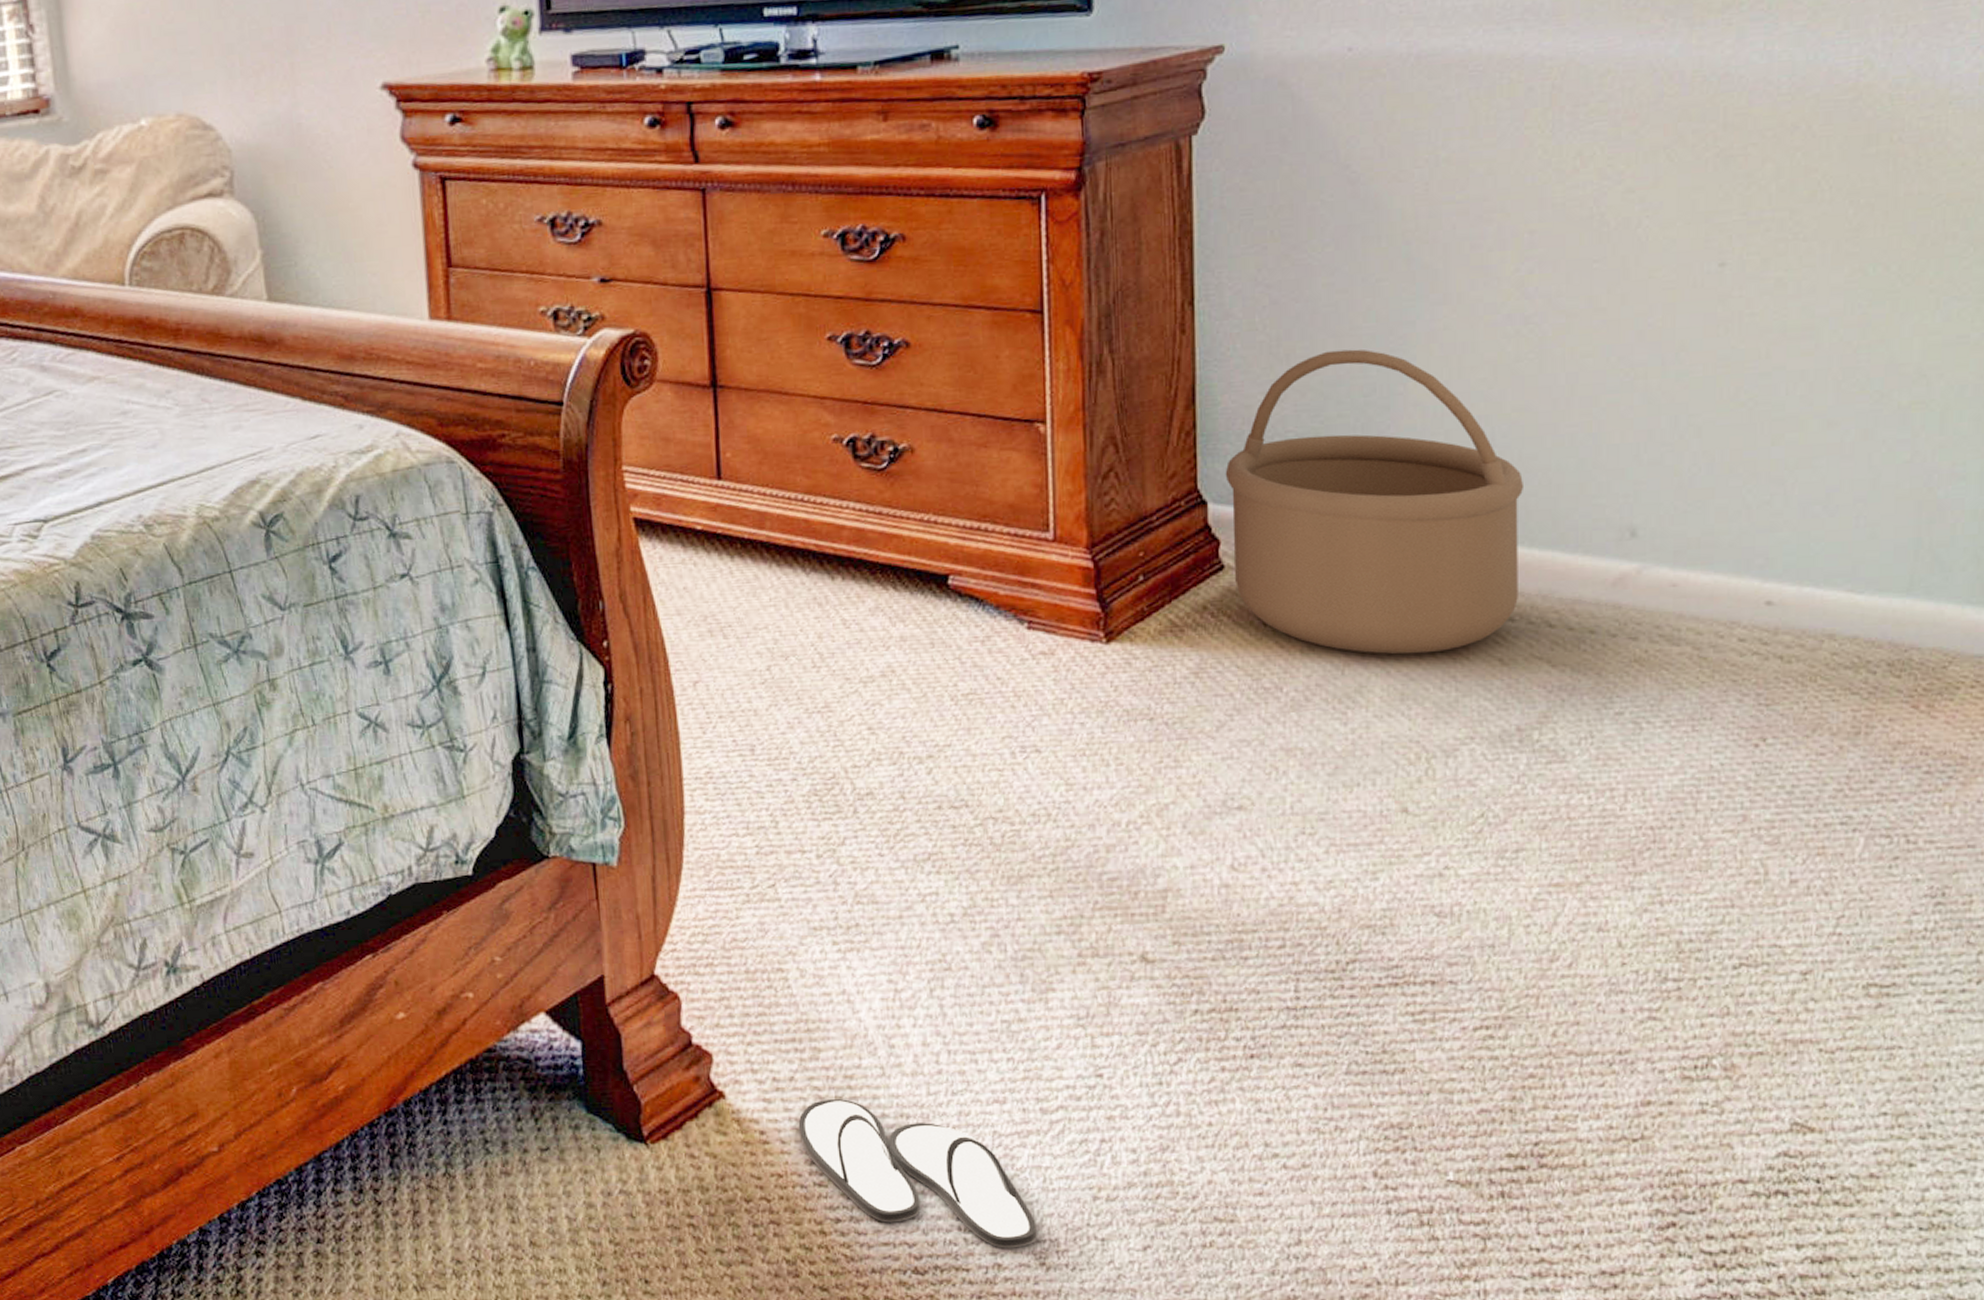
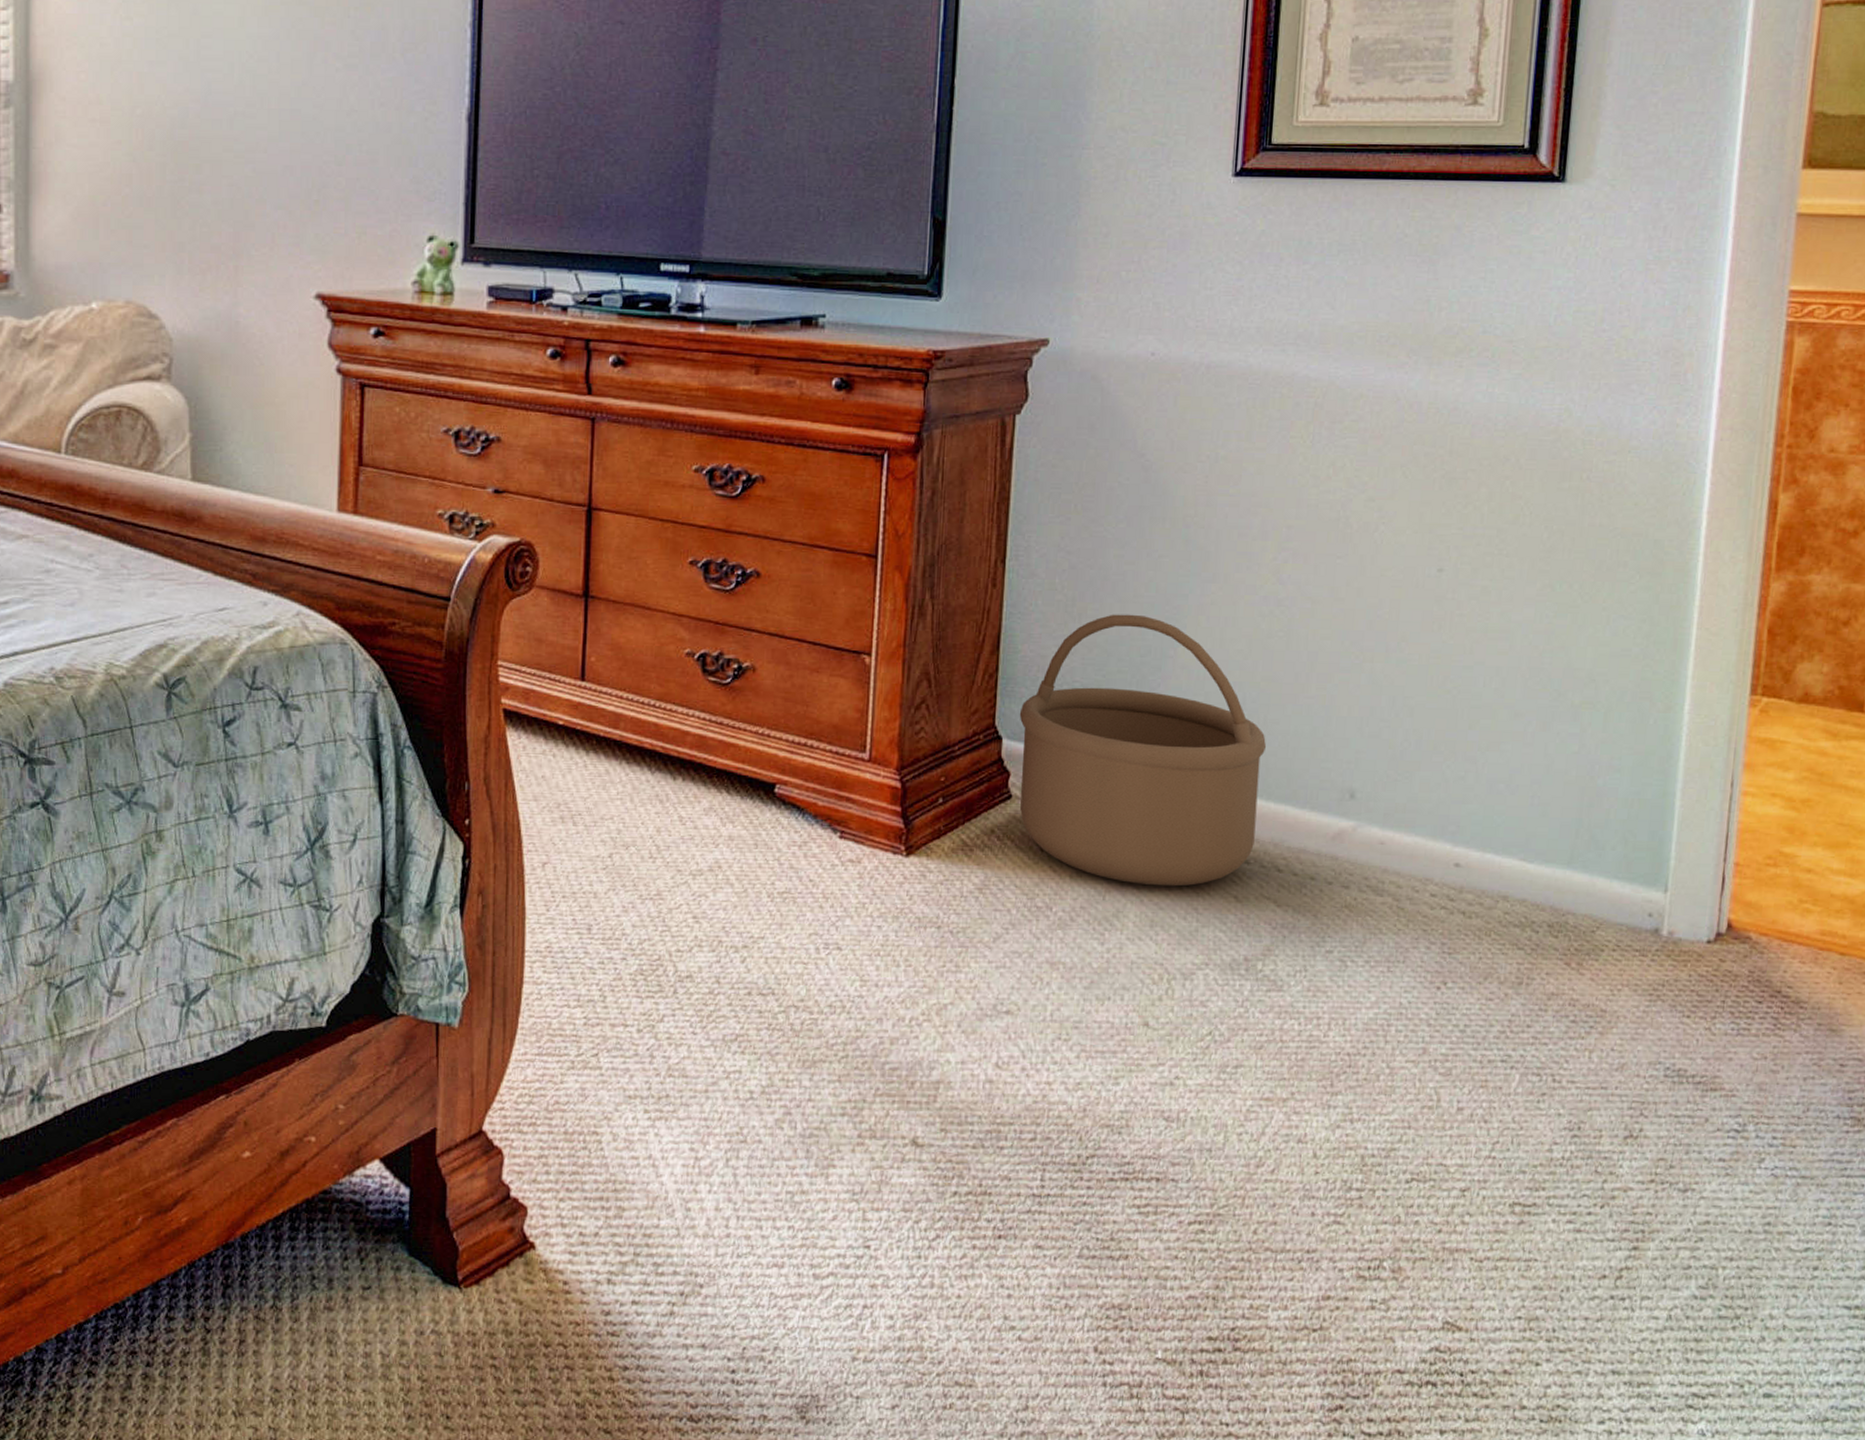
slippers: present [798,1098,1038,1248] -> none [598,1254,802,1402]

